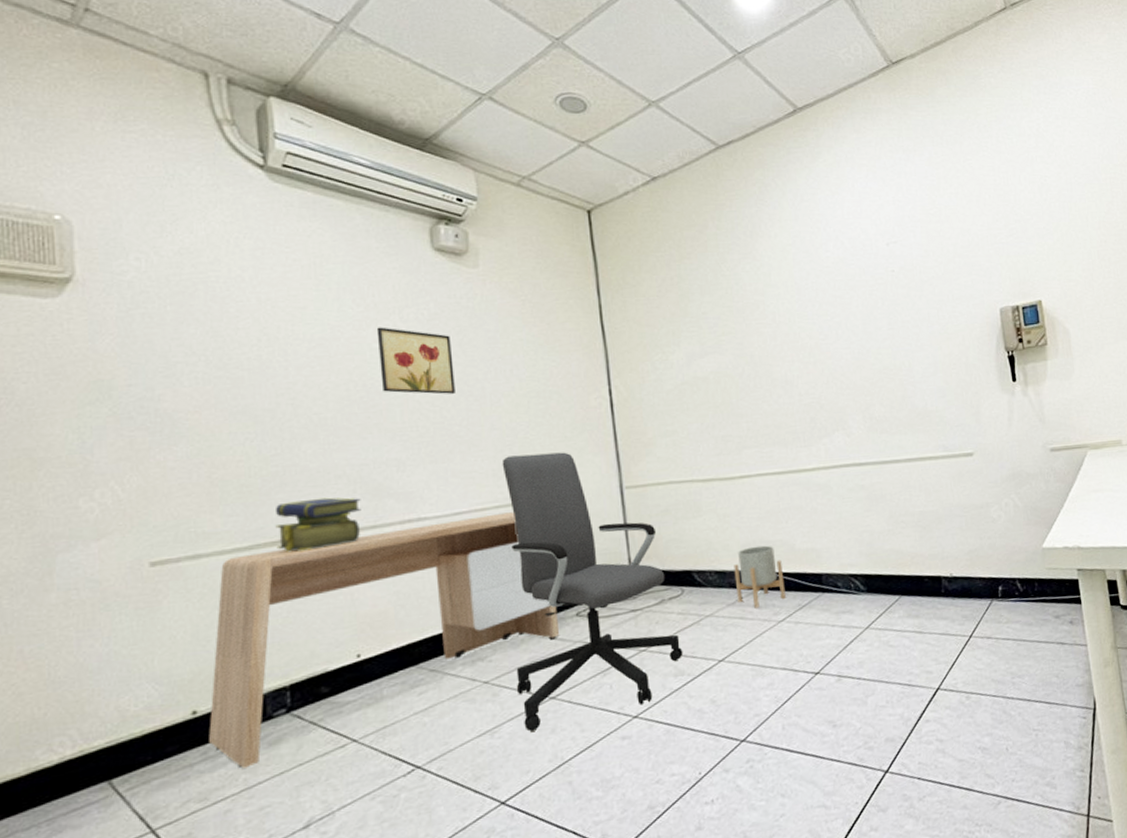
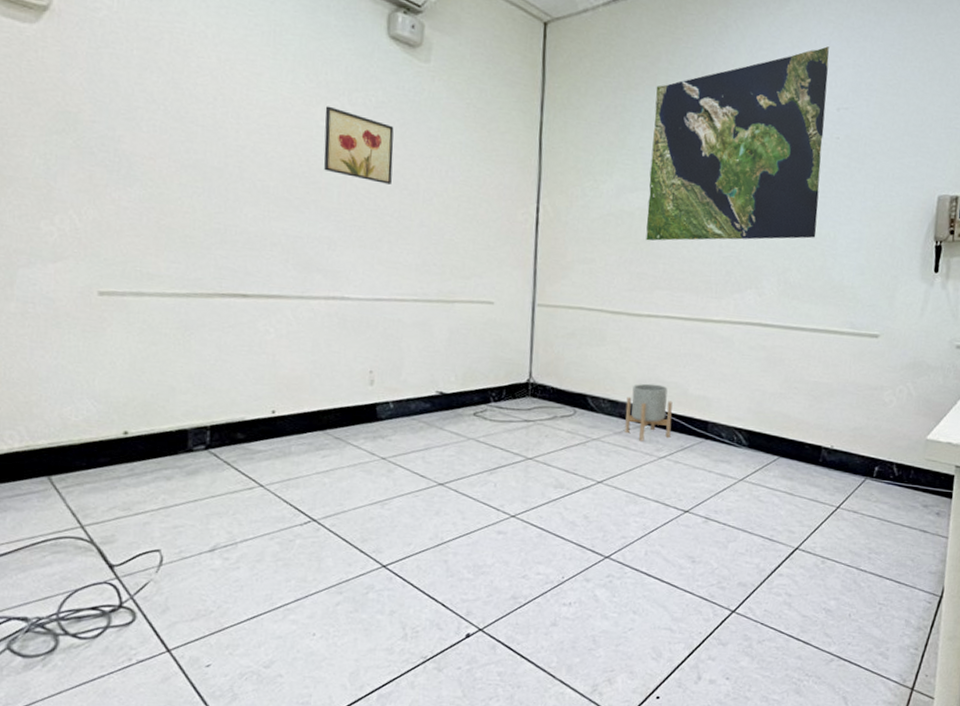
desk: present [209,512,560,768] -> none [136,301,457,490]
stack of books: present [275,497,362,552] -> none [211,259,292,309]
office chair: present [502,452,684,732] -> none [410,254,566,510]
world map: none [708,188,891,403] -> present [645,46,829,241]

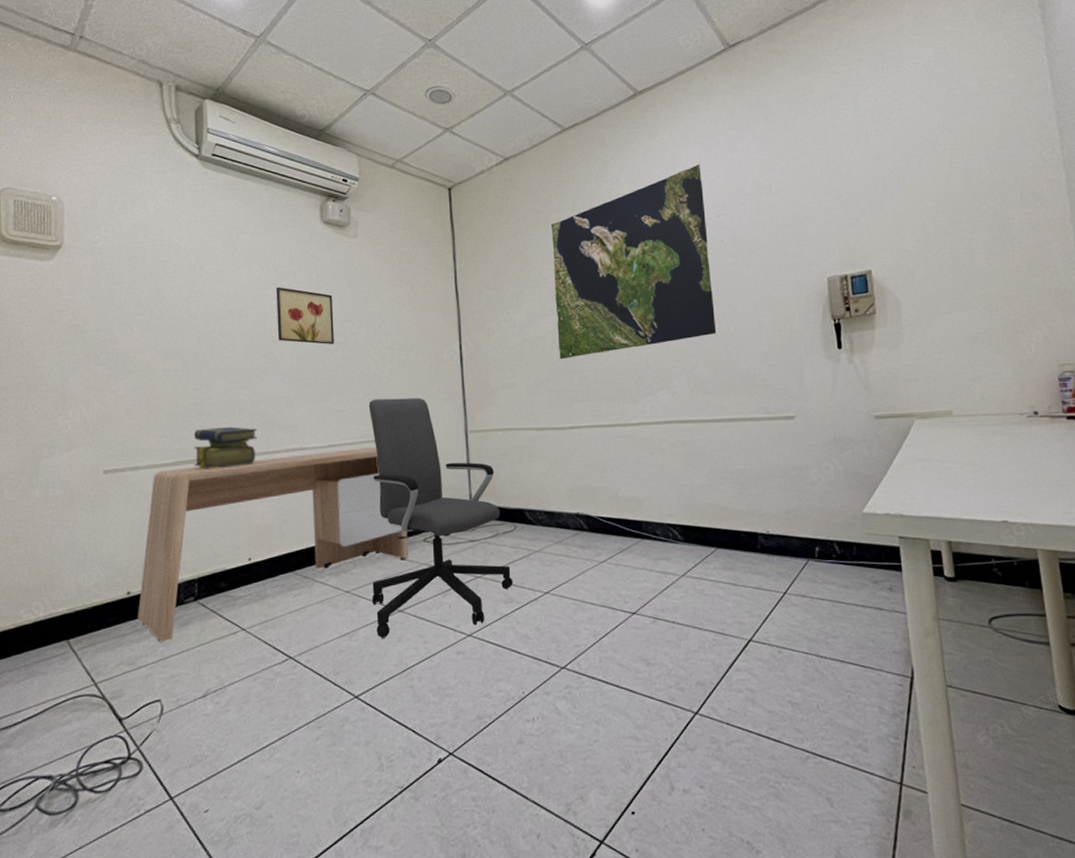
desk: none [136,301,457,490] -> present [138,447,409,642]
stack of books: none [211,259,292,309] -> present [193,426,258,469]
office chair: none [410,254,566,510] -> present [368,398,513,638]
planter: present [624,383,673,442] -> none [561,491,608,548]

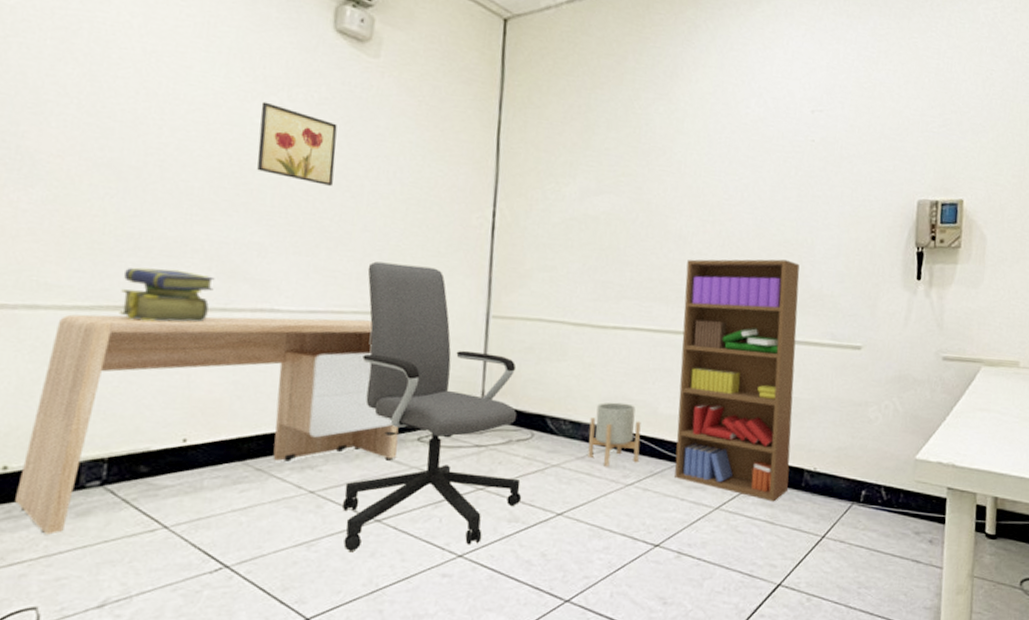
world map: present [551,164,717,360] -> none [611,48,802,247]
planter: none [561,491,608,548] -> present [588,402,641,467]
bookshelf: none [626,349,745,565] -> present [675,259,800,502]

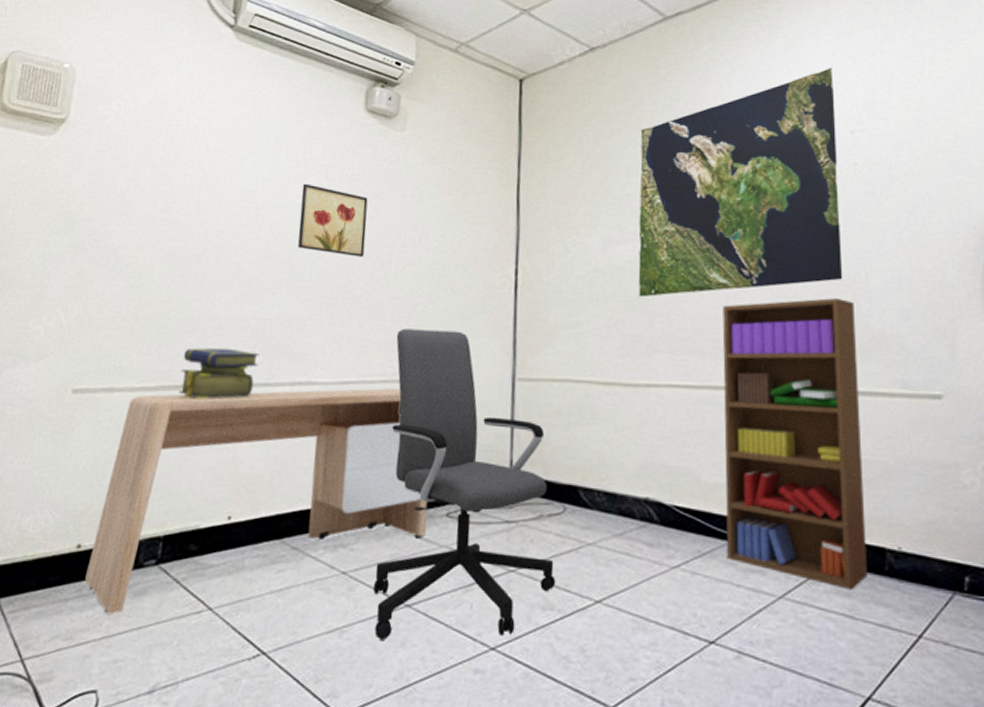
planter: present [588,402,641,467] -> none [625,470,684,546]
world map: none [611,48,802,247] -> present [638,68,843,298]

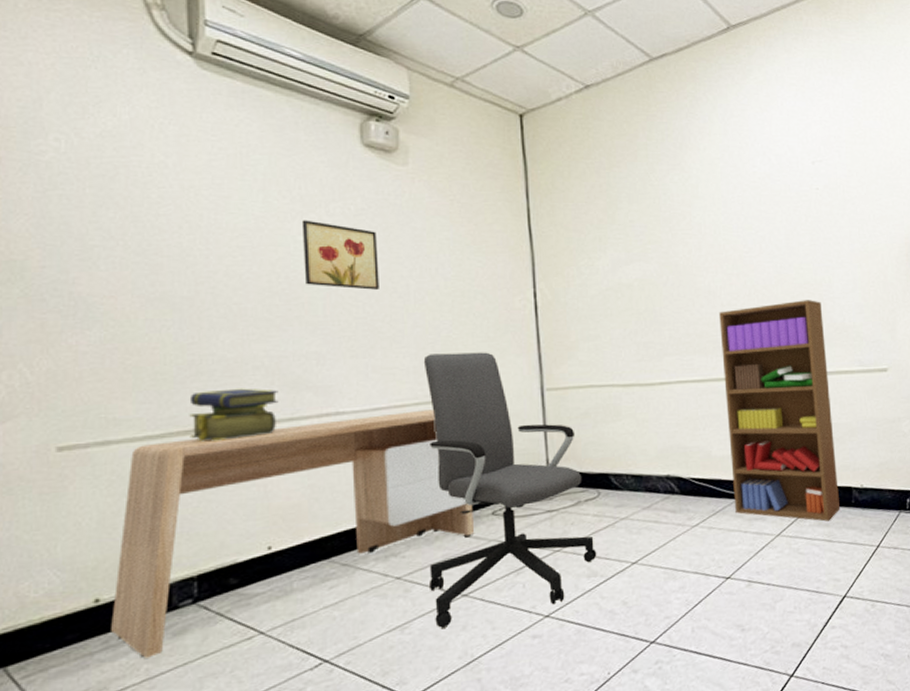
world map: present [638,68,843,298] -> none [637,107,812,310]

